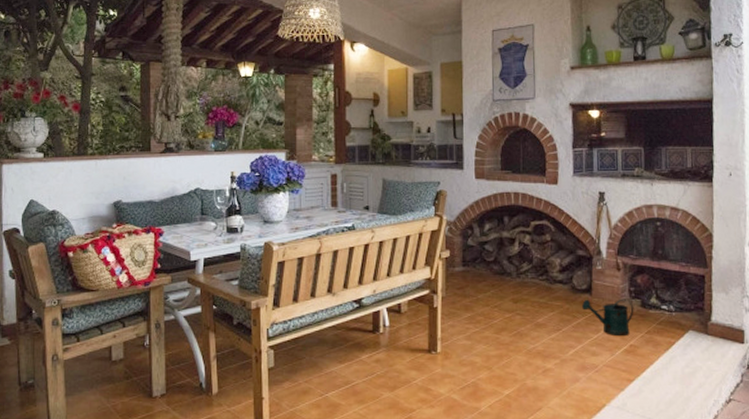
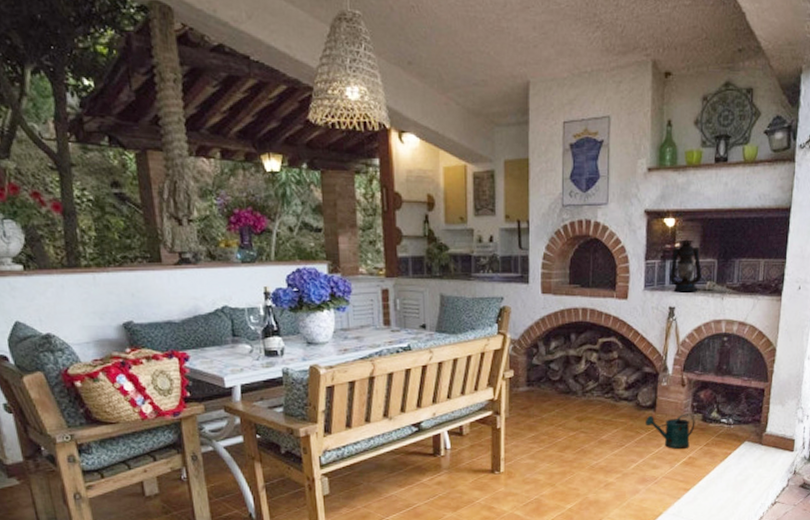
lantern: none [596,129,629,178] -> present [668,239,702,293]

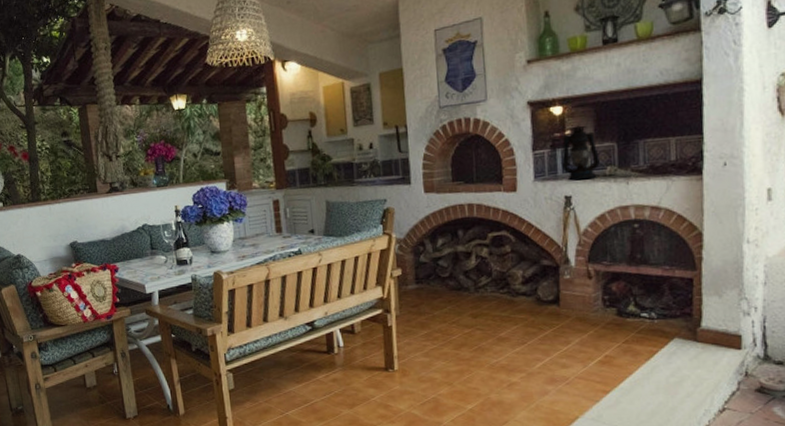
watering can: present [646,413,695,450] -> none [549,308,609,348]

